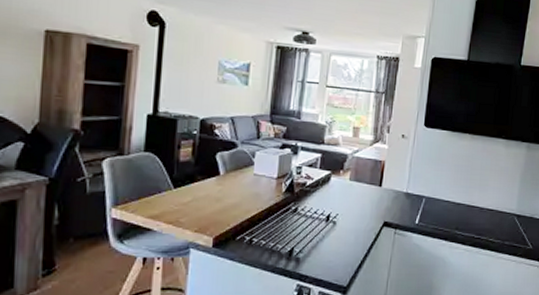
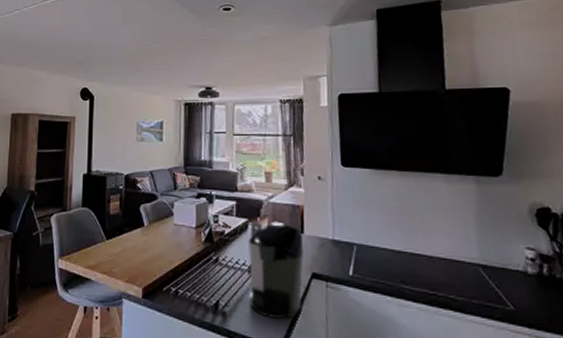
coffee maker: none [323,173,381,262] -> present [248,221,305,319]

